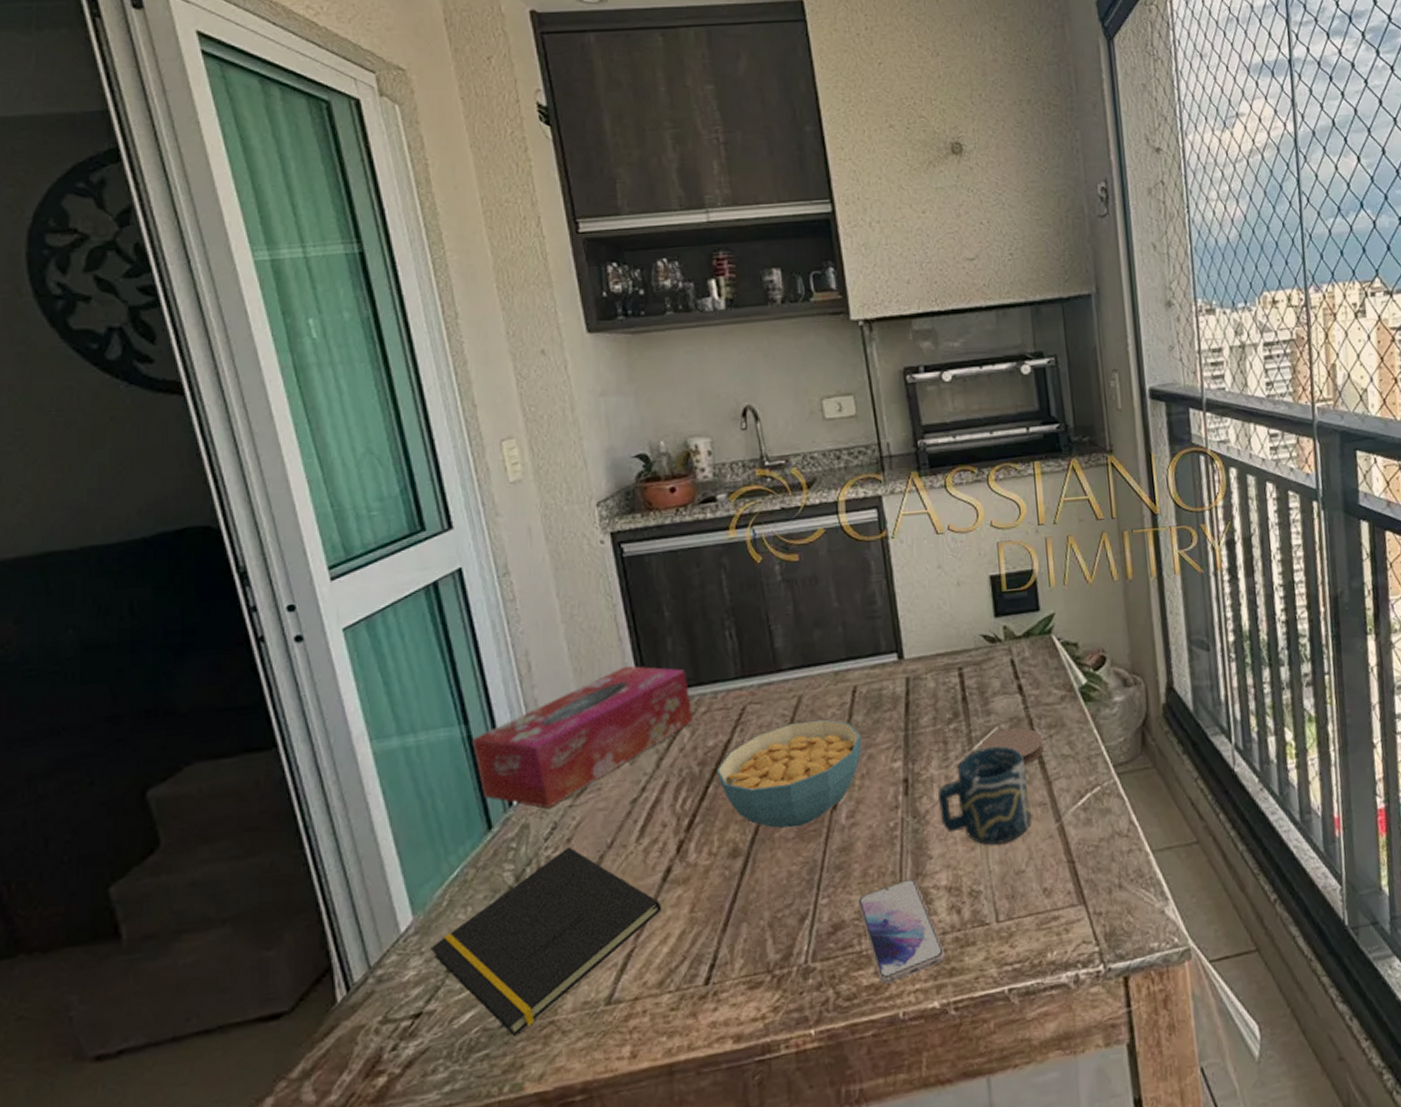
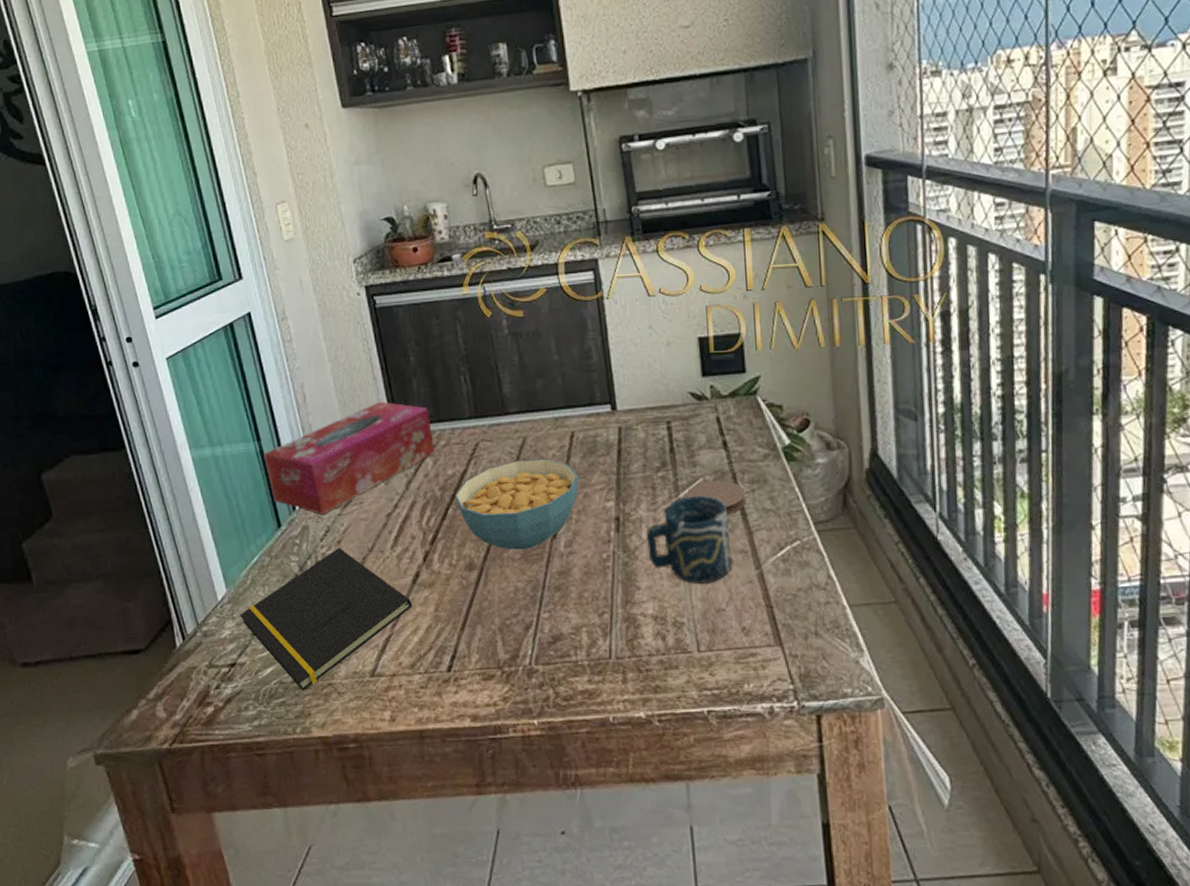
smartphone: present [858,879,946,985] -> none [574,605,651,692]

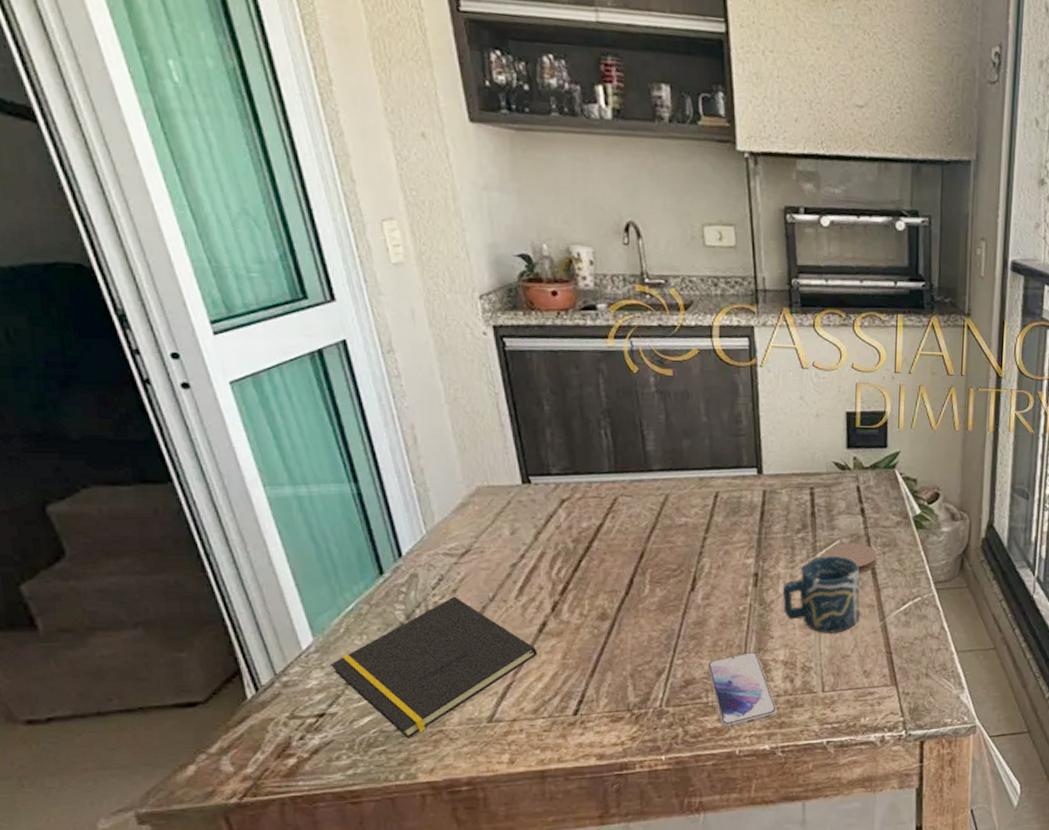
tissue box: present [264,401,436,514] -> none [362,449,570,562]
cereal bowl: present [454,459,579,550] -> none [589,516,720,602]
smartphone: none [574,605,651,692] -> present [708,652,778,729]

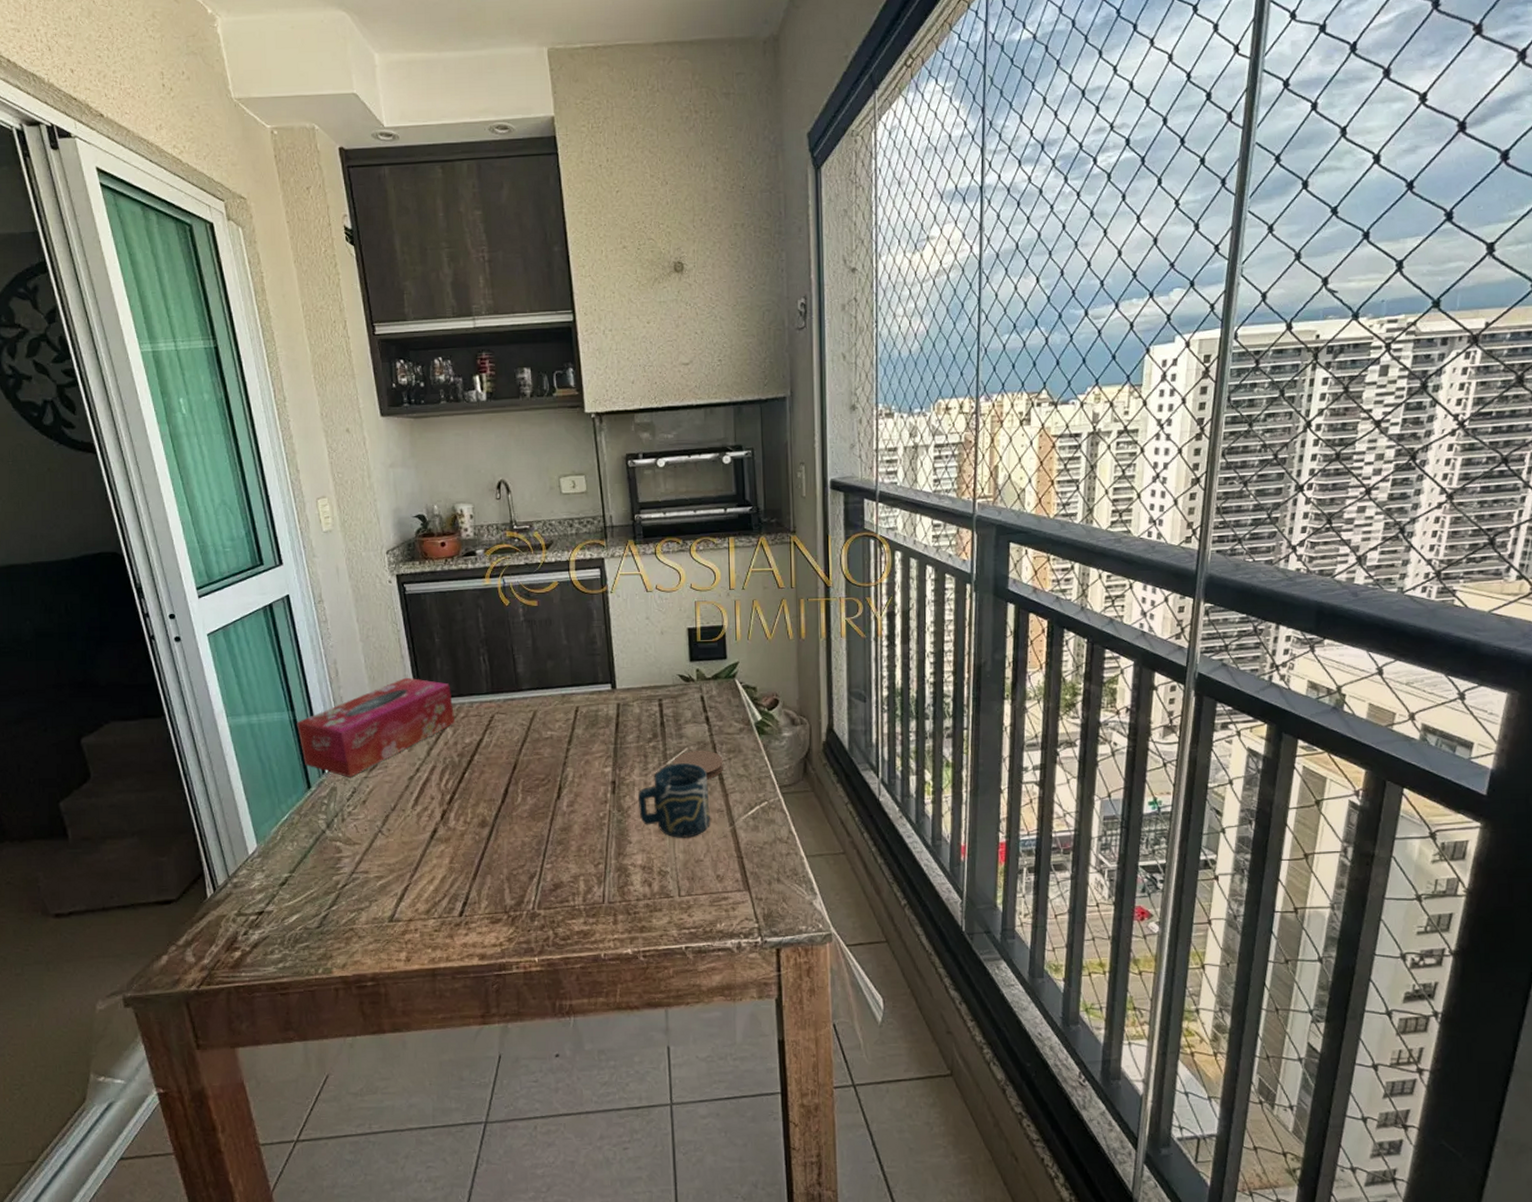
notepad: present [330,596,538,739] -> none [269,806,430,936]
tissue box: none [362,449,570,562] -> present [297,677,456,777]
smartphone: present [708,652,778,729] -> none [573,857,638,932]

